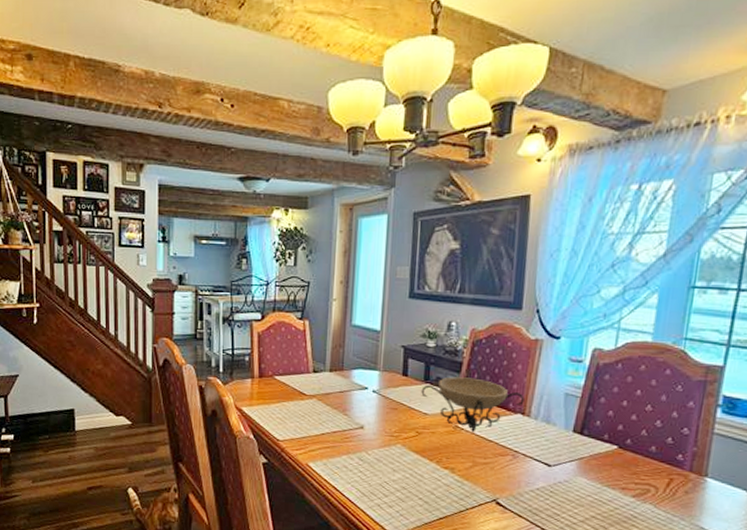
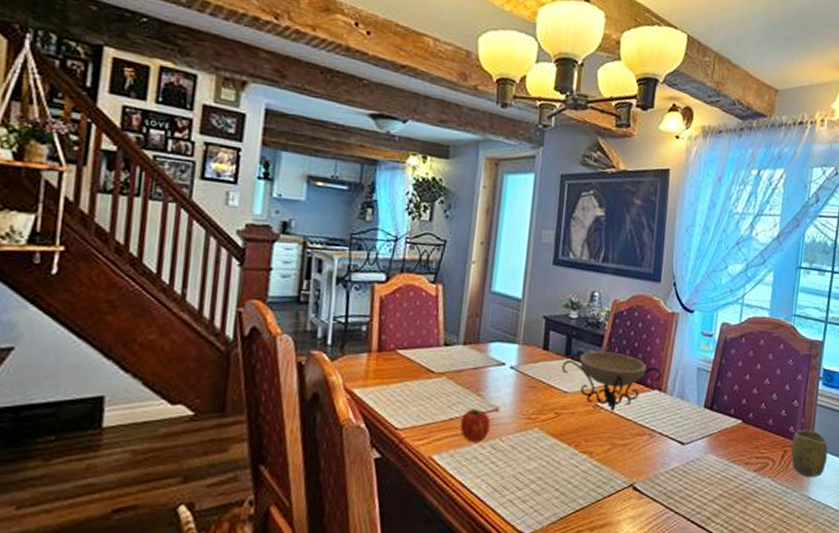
fruit: none [331,425,357,454] -> present [460,408,491,442]
cup: none [678,458,728,508] -> present [791,429,828,477]

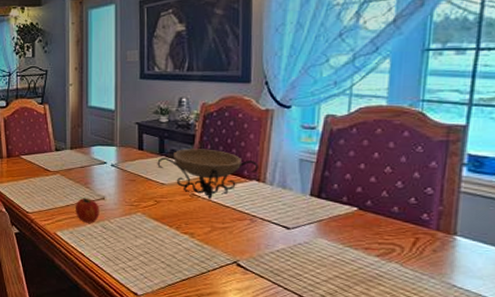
cup: present [791,429,828,477] -> none [425,217,480,265]

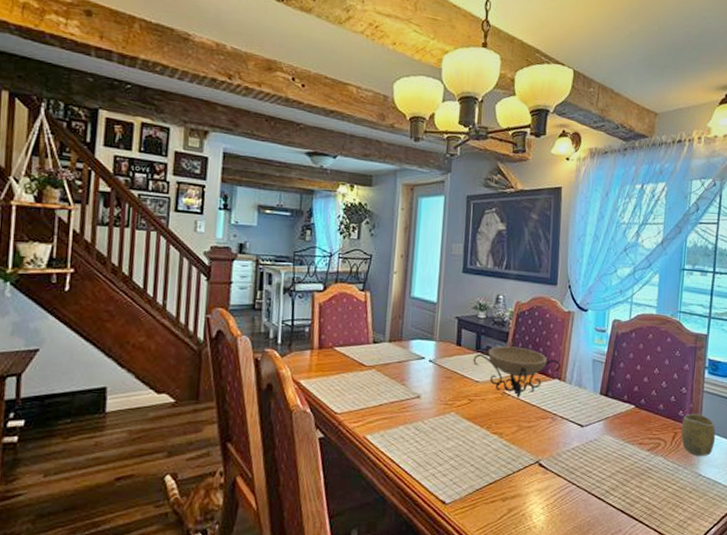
fruit: present [76,197,99,223] -> none [389,396,414,425]
cup: none [425,217,480,265] -> present [681,413,716,456]

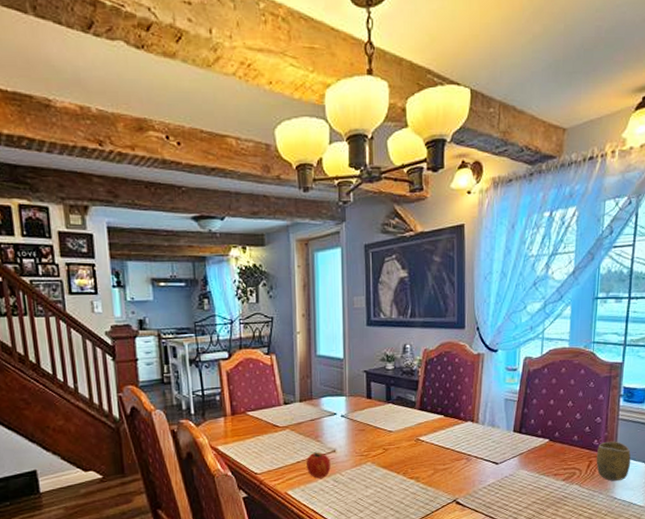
fruit: none [389,396,414,425] -> present [307,452,331,478]
decorative bowl: present [473,346,561,397] -> none [385,394,473,442]

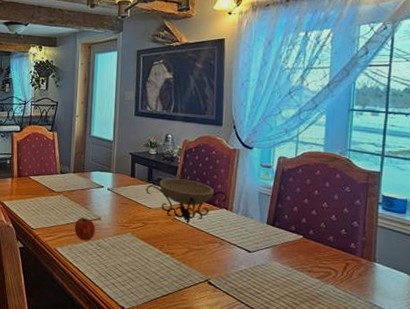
decorative bowl: none [385,394,473,442] -> present [146,178,227,223]
cup: present [596,441,631,481] -> none [353,246,392,288]

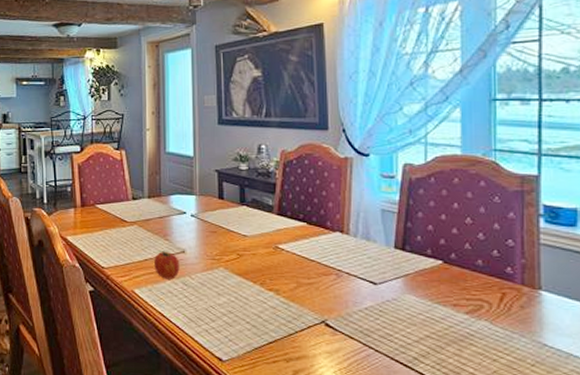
decorative bowl: present [146,178,227,223] -> none [238,198,341,252]

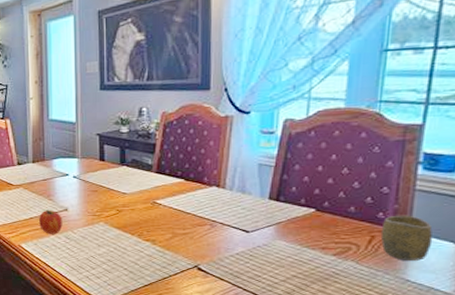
cup: none [511,270,565,322] -> present [380,215,433,261]

